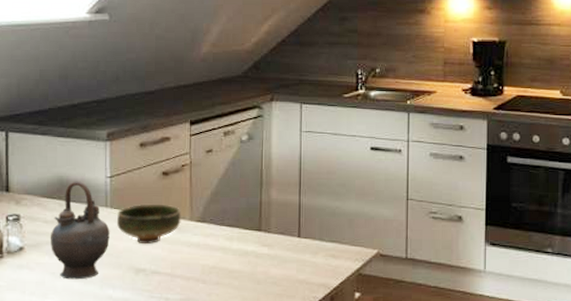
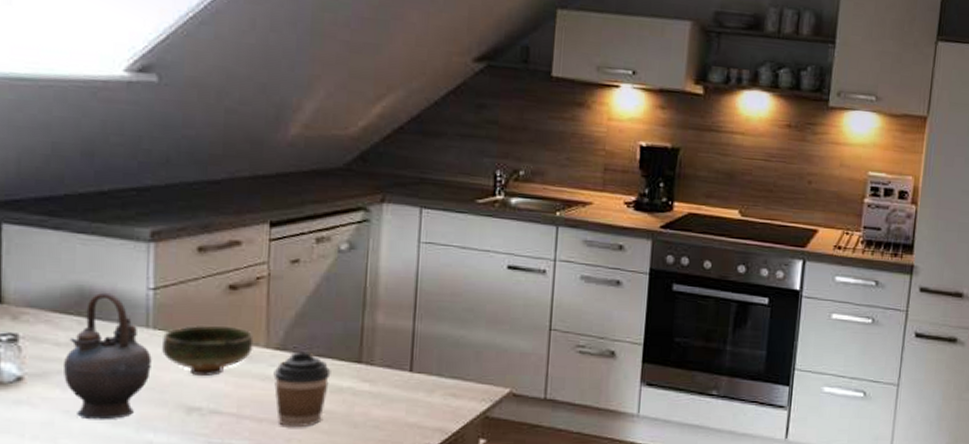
coffee cup: none [196,223,239,283] -> present [273,351,331,427]

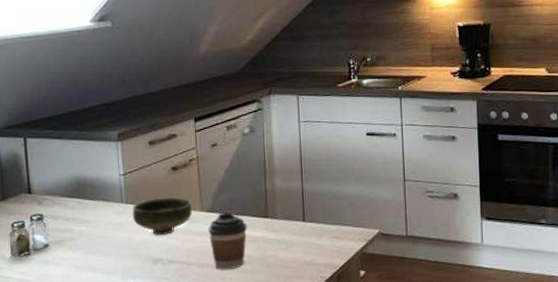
teapot: present [62,292,152,420] -> none [72,180,127,272]

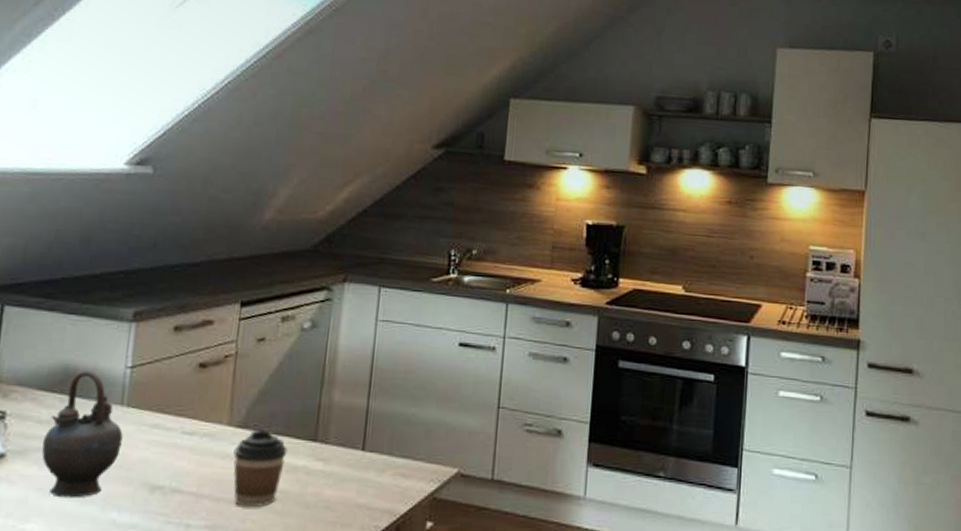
teapot: none [72,180,127,272] -> present [42,370,123,499]
bowl: present [133,197,193,236] -> none [133,403,218,455]

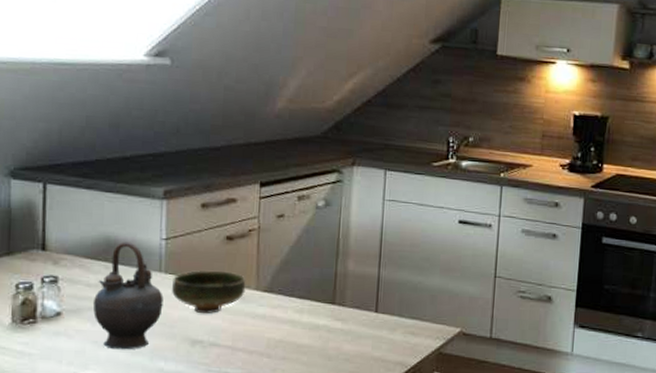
bowl: none [133,403,218,455] -> present [172,270,246,314]
coffee cup: present [233,429,288,507] -> none [262,293,310,358]

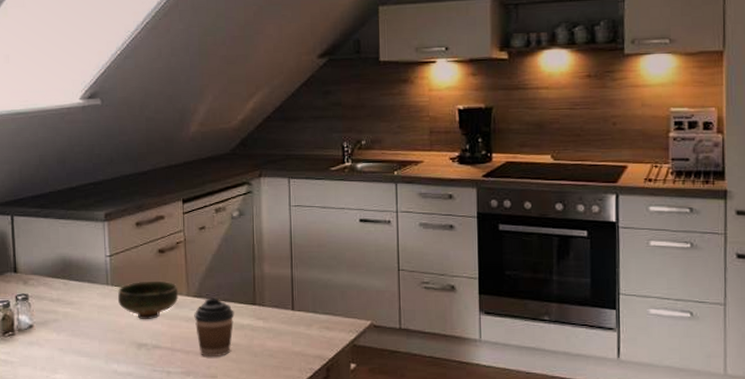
teapot: present [92,241,164,350] -> none [56,260,112,355]
coffee cup: none [262,293,310,358] -> present [194,298,234,356]

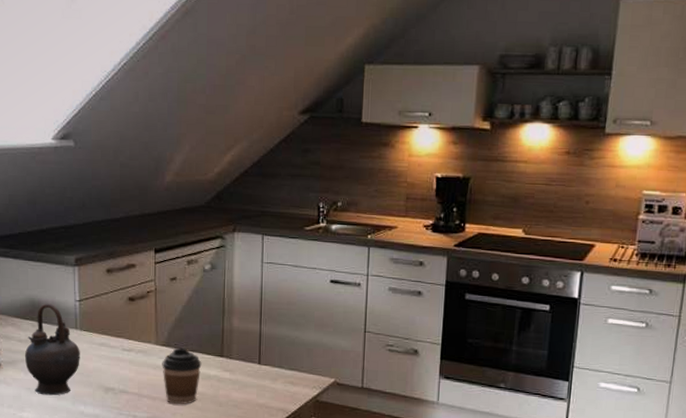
teapot: none [56,260,112,355] -> present [24,303,80,396]
bowl: present [118,280,179,320] -> none [87,327,147,366]

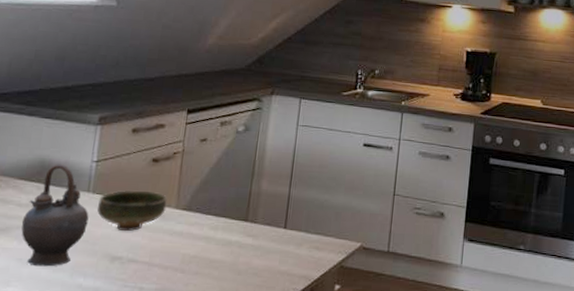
bowl: none [87,327,147,366] -> present [97,190,168,232]
coffee cup: present [162,347,202,404] -> none [179,212,224,273]

